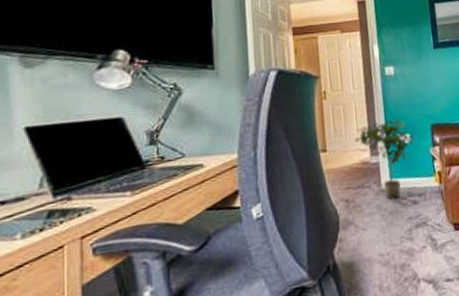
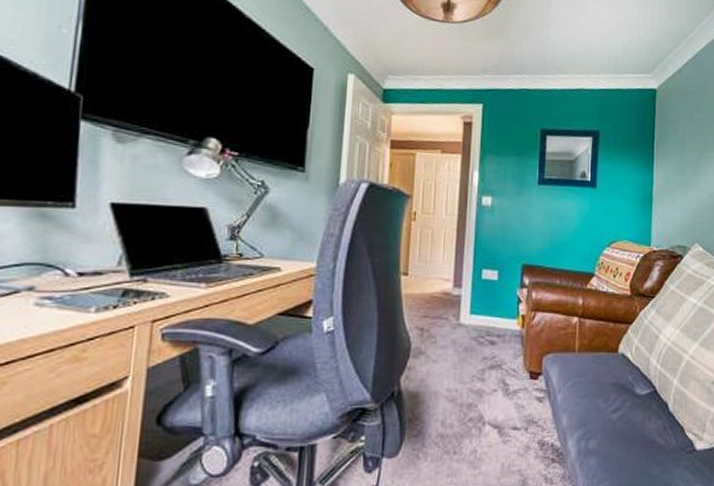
potted plant: present [354,118,416,201] -> none [438,252,503,338]

